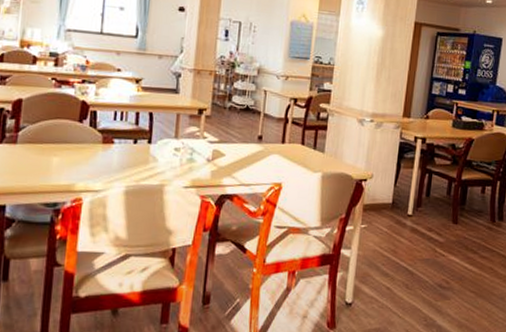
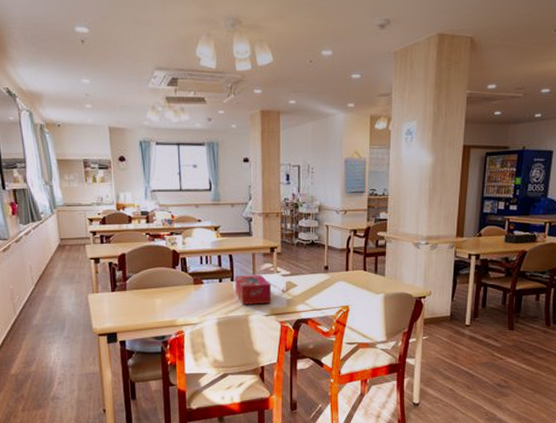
tissue box: none [151,137,194,174] -> present [235,274,271,305]

